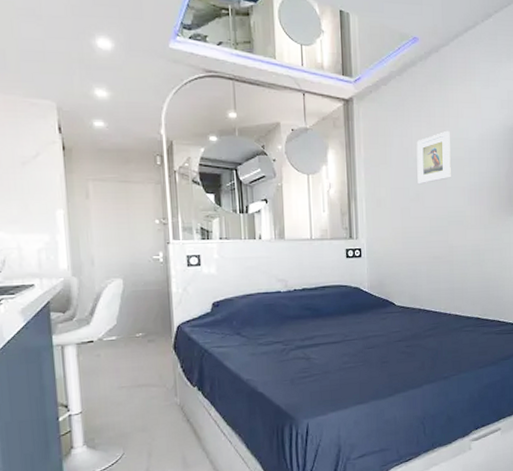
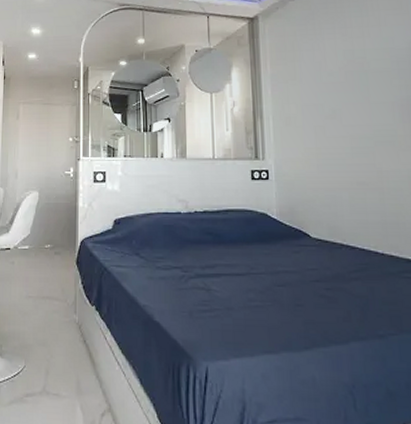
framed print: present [416,130,451,185] -> none [330,40,376,101]

